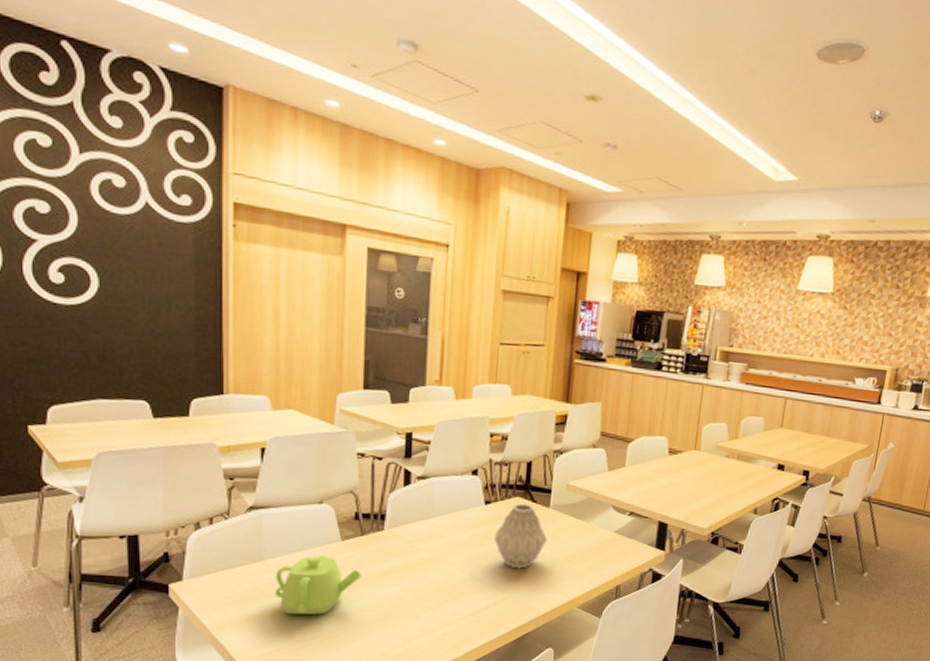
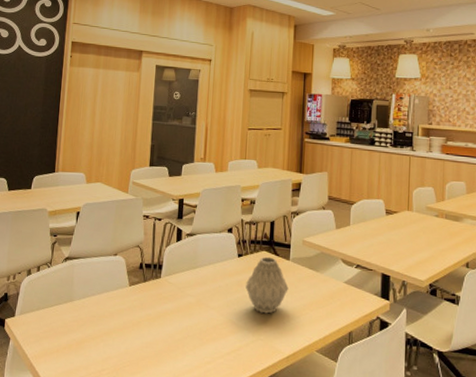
teapot: present [275,555,362,615] -> none [79,298,143,349]

